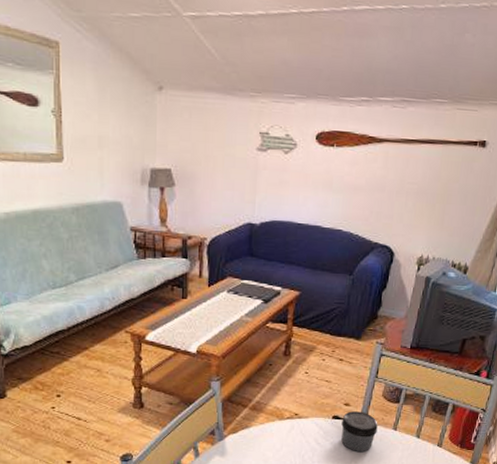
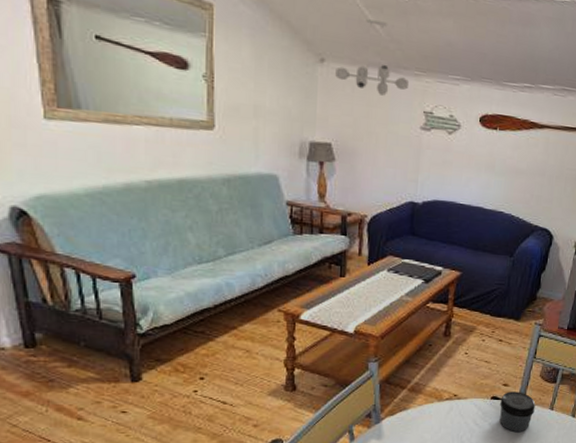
ceiling light fixture: none [173,44,244,119] -> present [335,19,408,96]

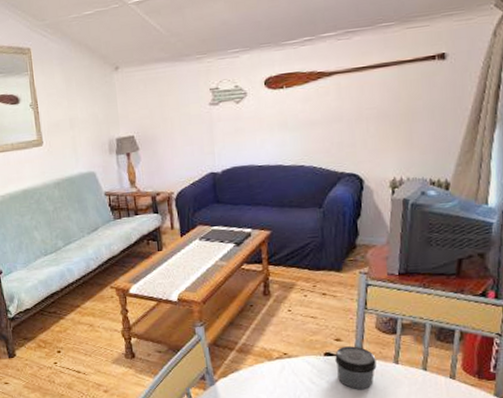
ceiling light fixture: present [335,19,408,96] -> none [129,21,192,85]

